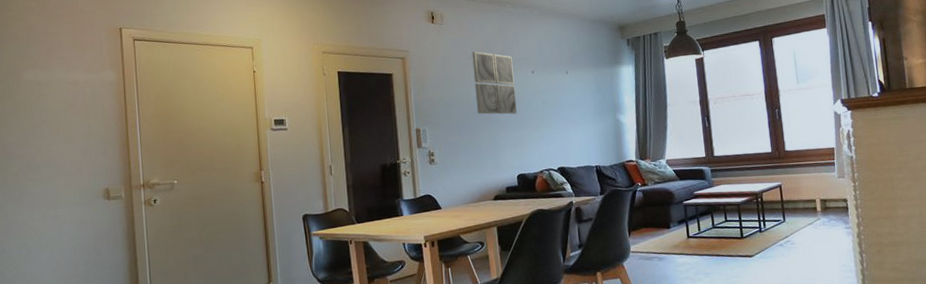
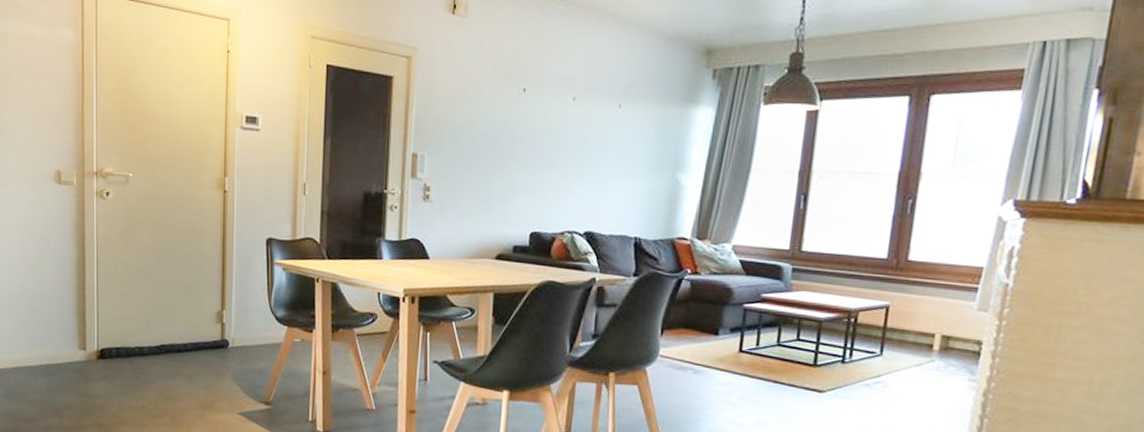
wall art: present [472,51,517,115] -> none [492,60,550,152]

